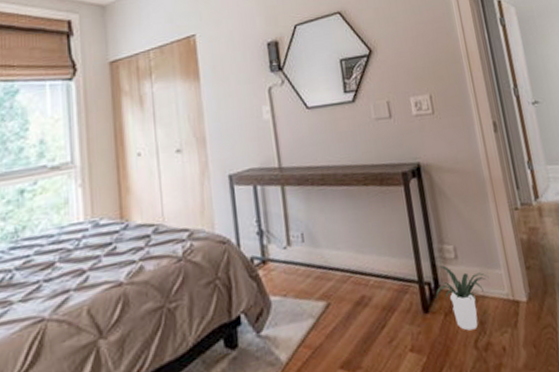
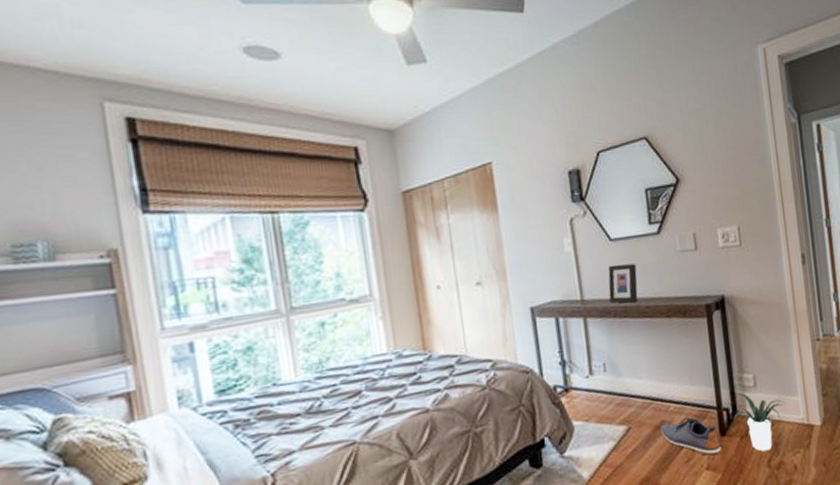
picture frame: none [305,131,335,171] -> present [608,263,638,303]
shoe: none [361,291,426,336] -> present [660,417,722,456]

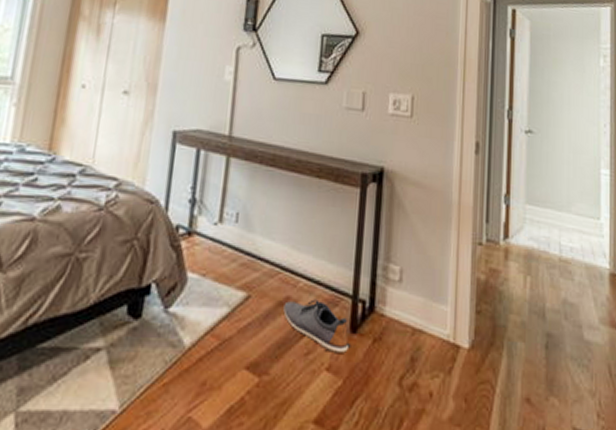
picture frame: present [608,263,638,303] -> none [259,105,296,152]
potted plant: present [732,393,785,452] -> none [367,286,431,365]

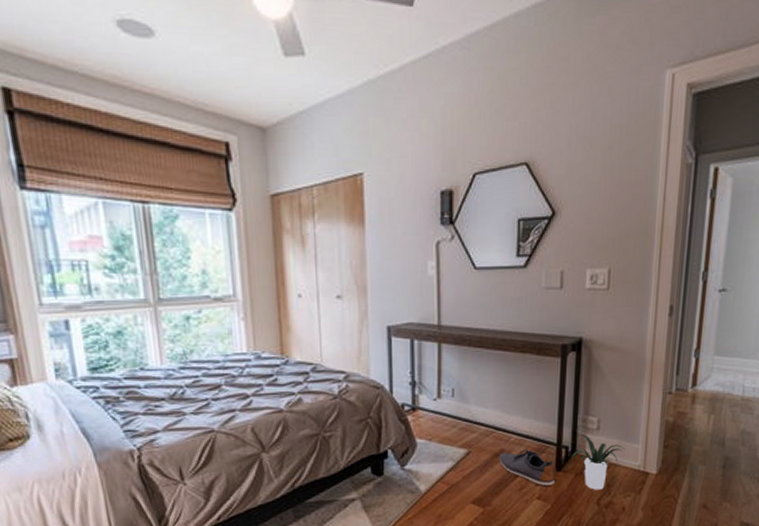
potted plant: none [367,286,431,365] -> present [570,434,625,490]

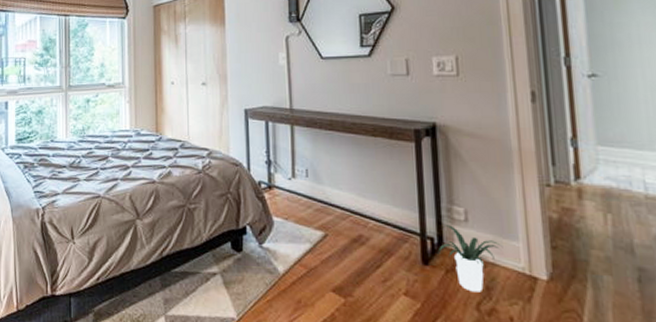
shoe: present [499,449,556,486] -> none [358,237,424,281]

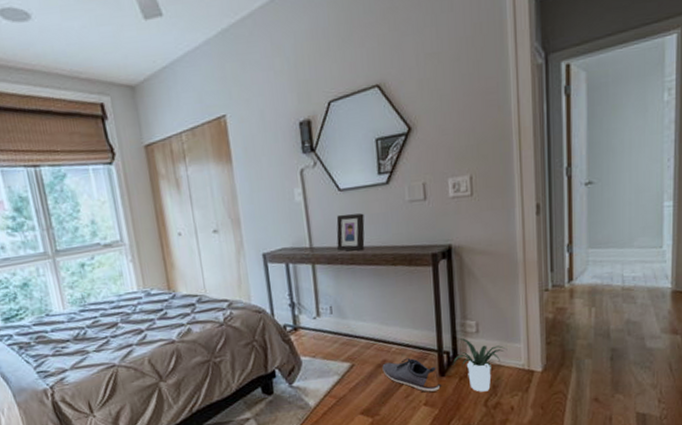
picture frame: none [316,81,345,117] -> present [336,213,365,251]
shoe: none [358,237,424,281] -> present [382,358,441,393]

